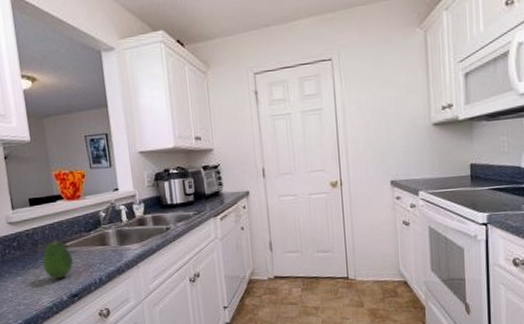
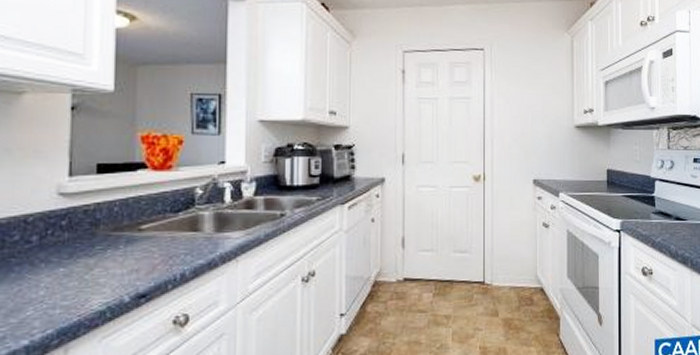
fruit: present [43,240,73,279] -> none [101,221,147,273]

